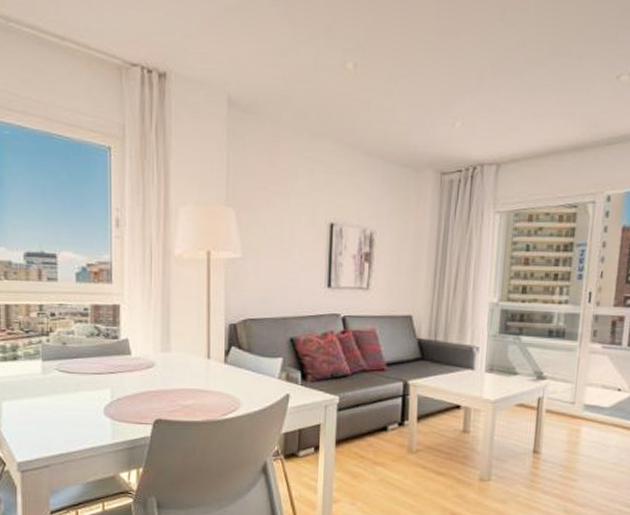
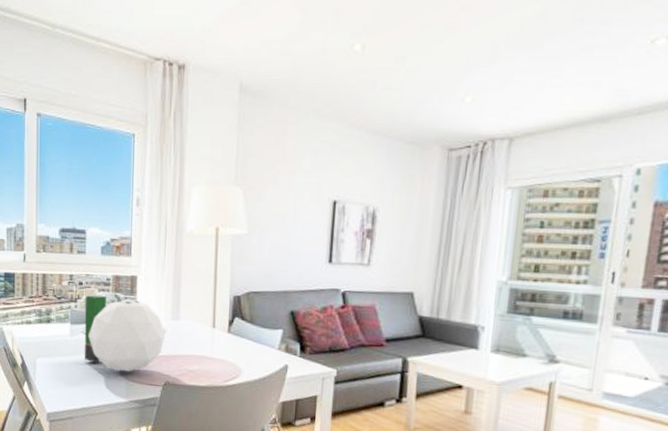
plant pot: none [58,327,155,411] -> present [84,294,165,372]

